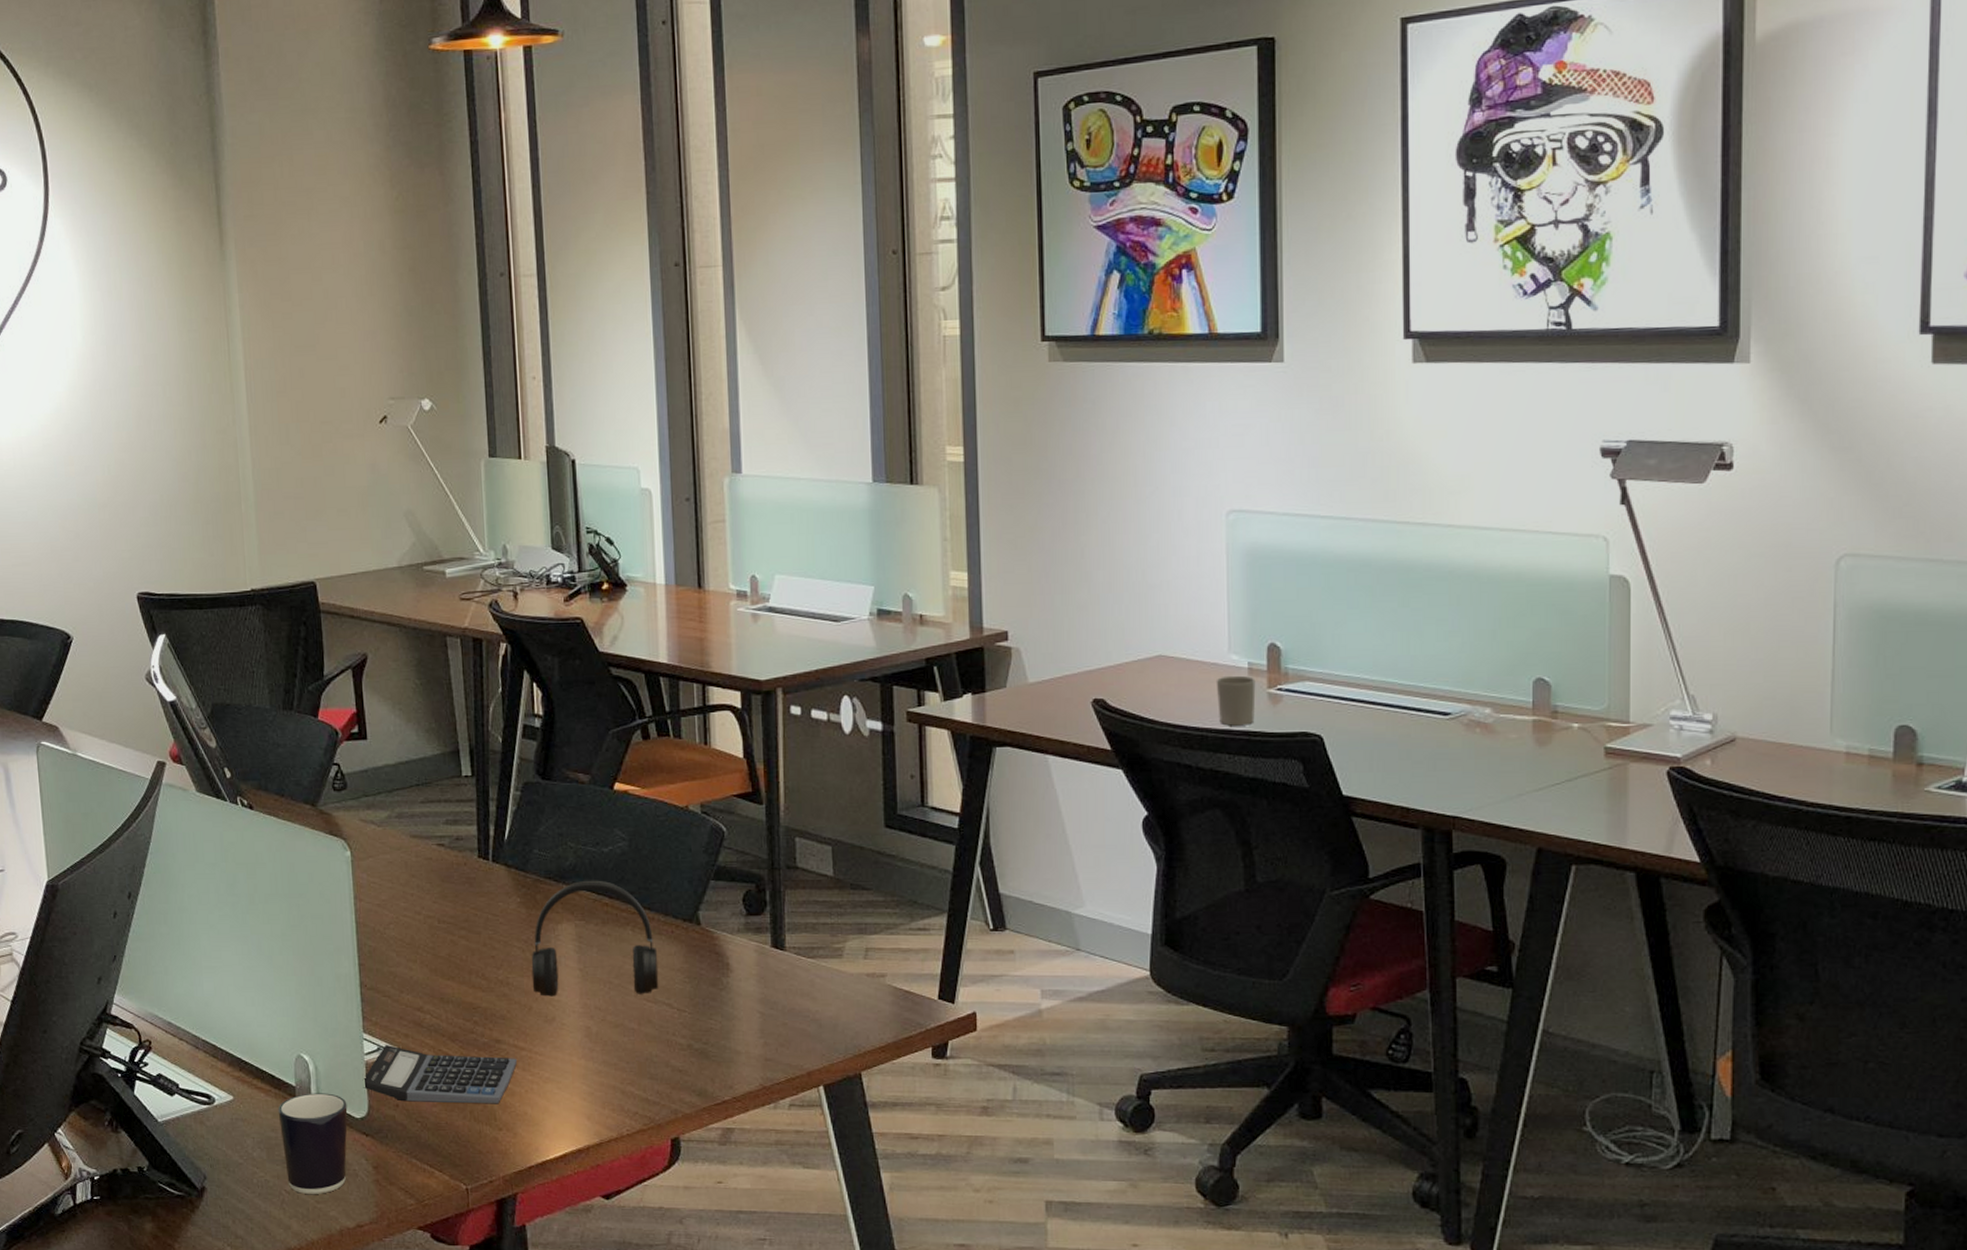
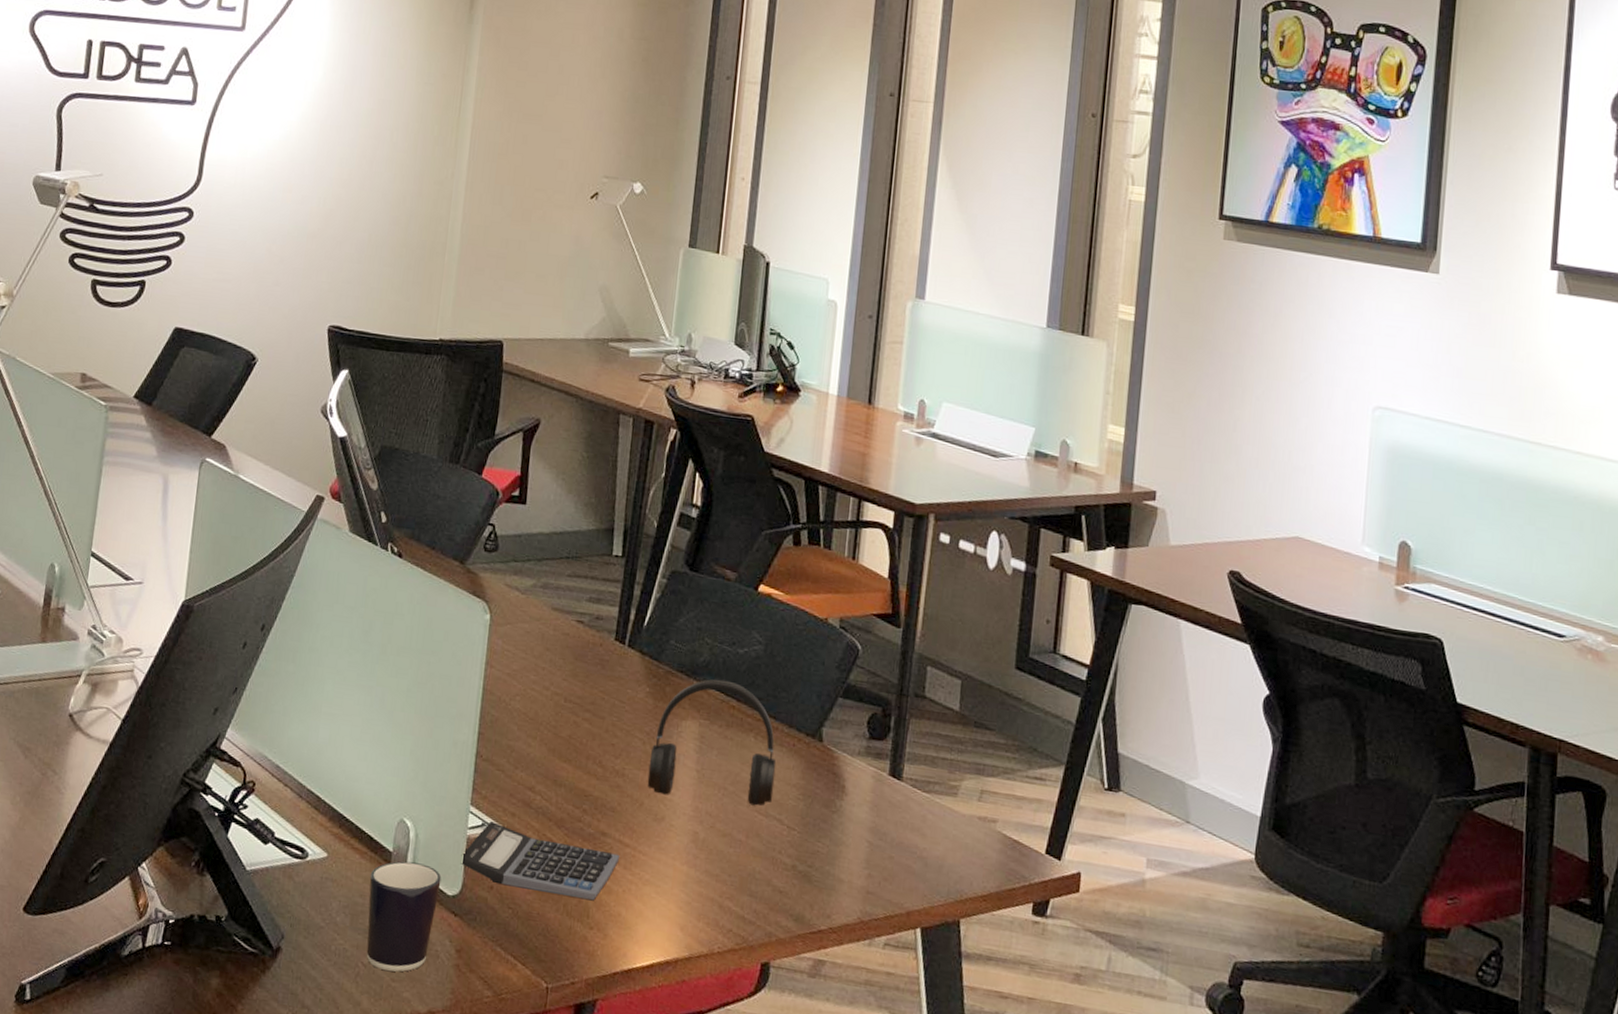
mug: present [1216,675,1256,726] -> none [1347,567,1385,619]

